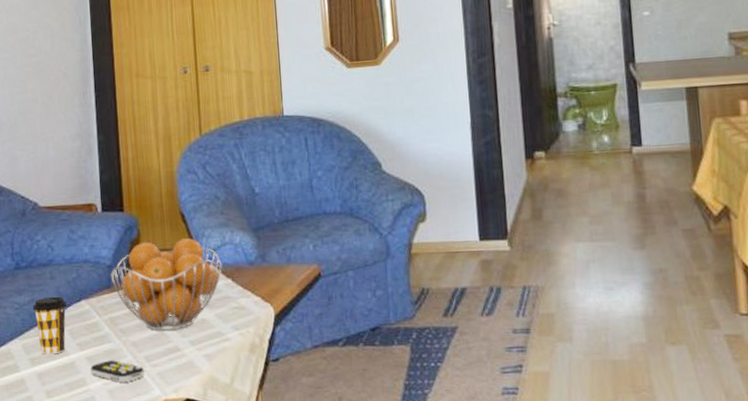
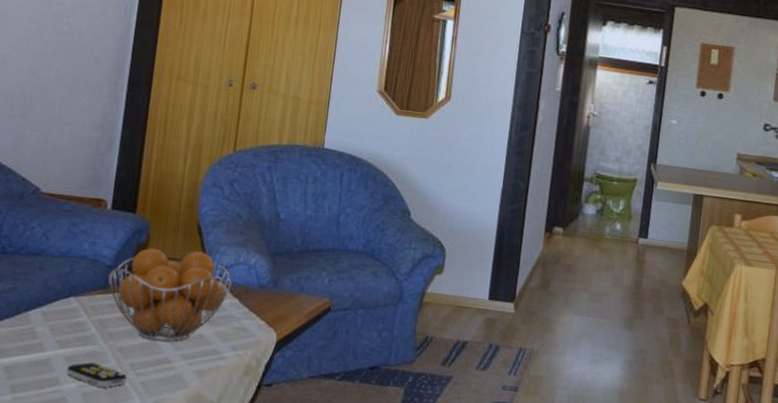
coffee cup: present [32,296,67,355] -> none [11,288,54,349]

